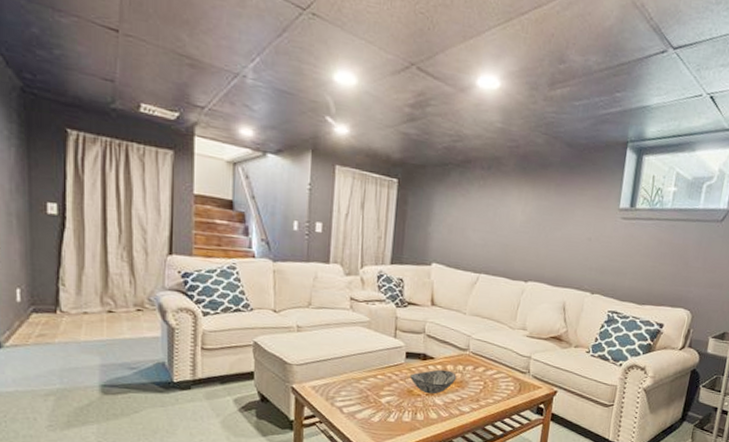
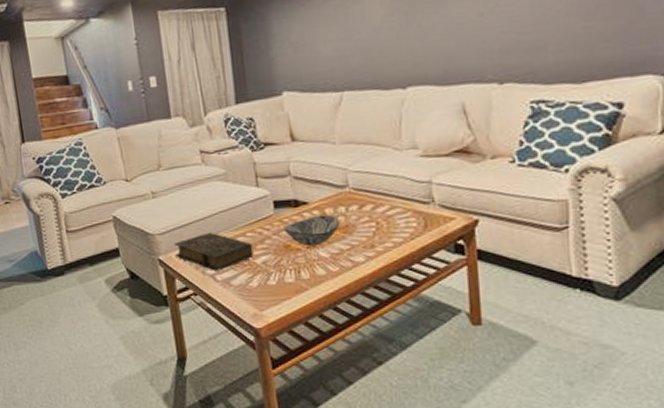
book: none [308,369,381,405] -> present [174,232,254,271]

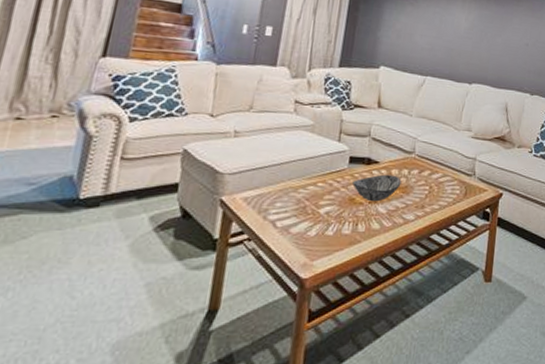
book: present [174,232,254,271] -> none [239,177,321,218]

